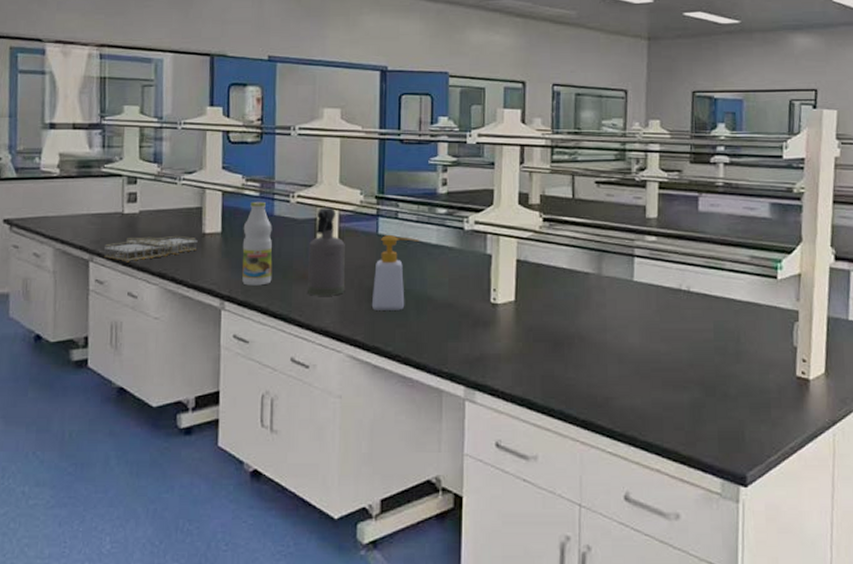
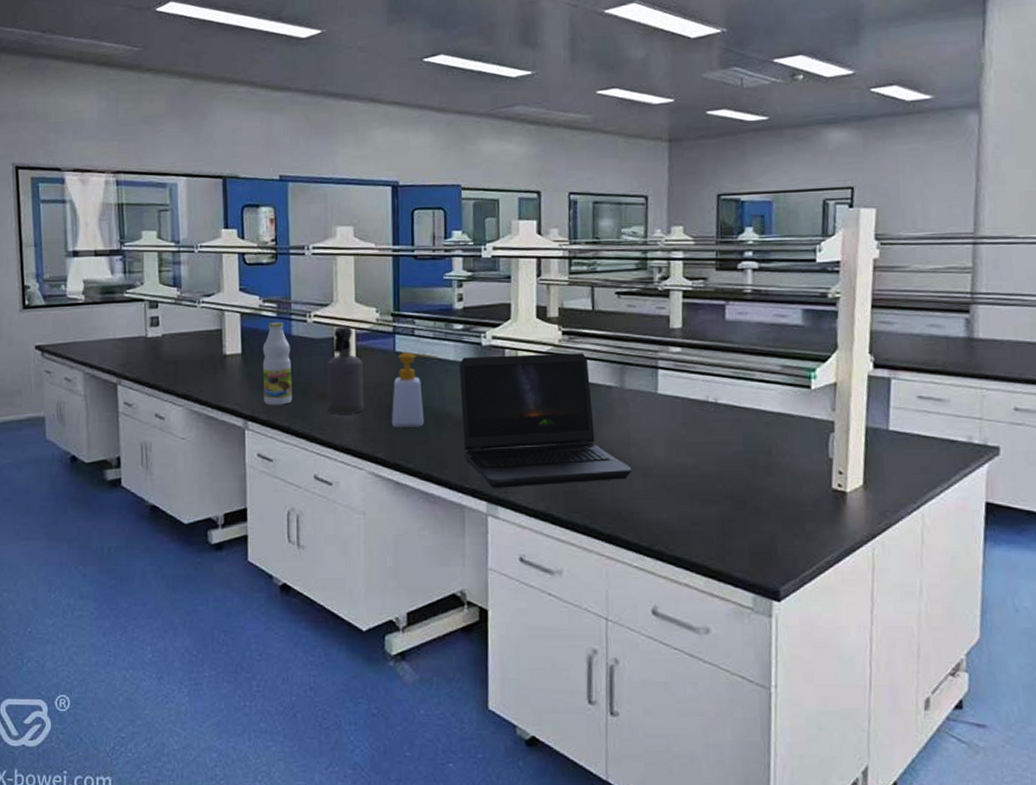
document tray: present [104,235,198,262] -> none [131,357,219,385]
laptop computer: none [441,240,607,372] -> present [458,353,632,488]

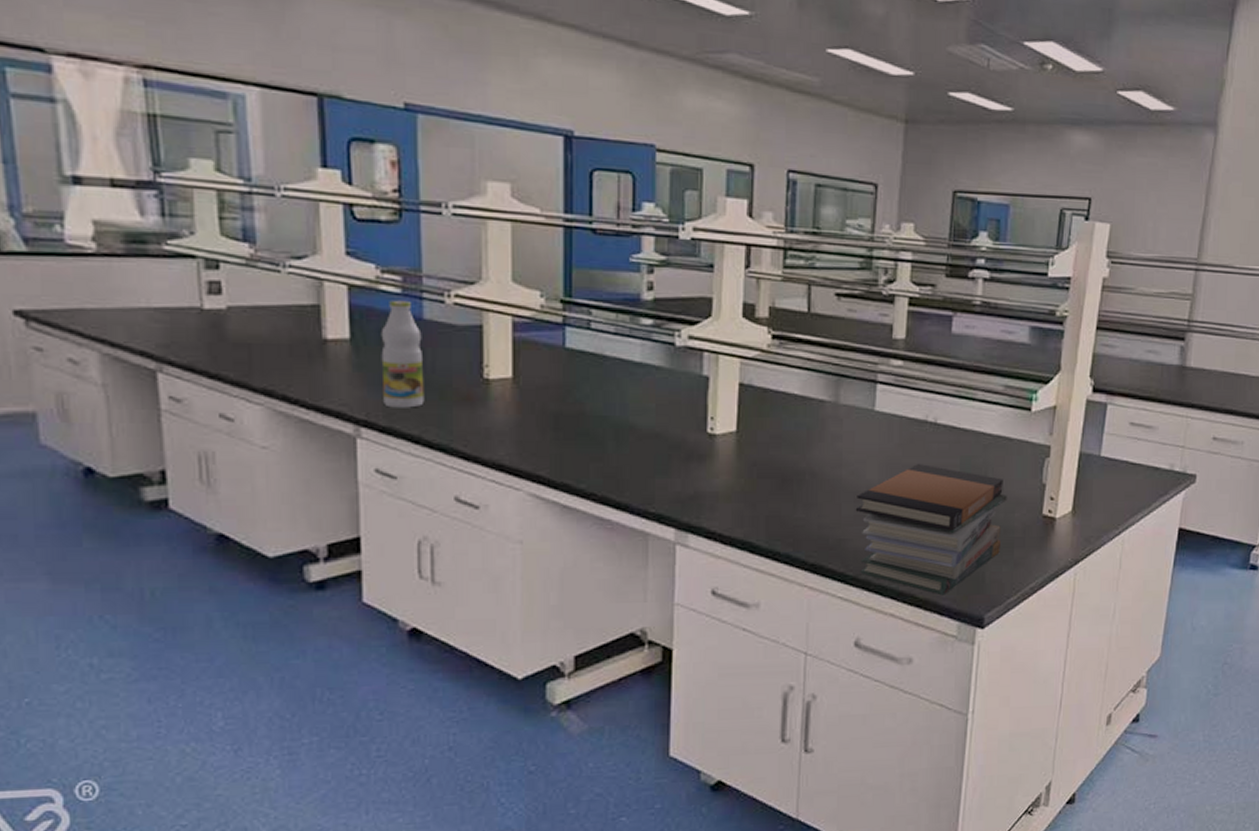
spray bottle: present [327,326,365,414] -> none [473,311,524,422]
soap bottle: present [391,352,437,428] -> none [558,349,619,441]
laptop computer: present [458,353,632,488] -> none [646,359,842,513]
book stack: none [645,441,794,567] -> present [855,464,1007,596]

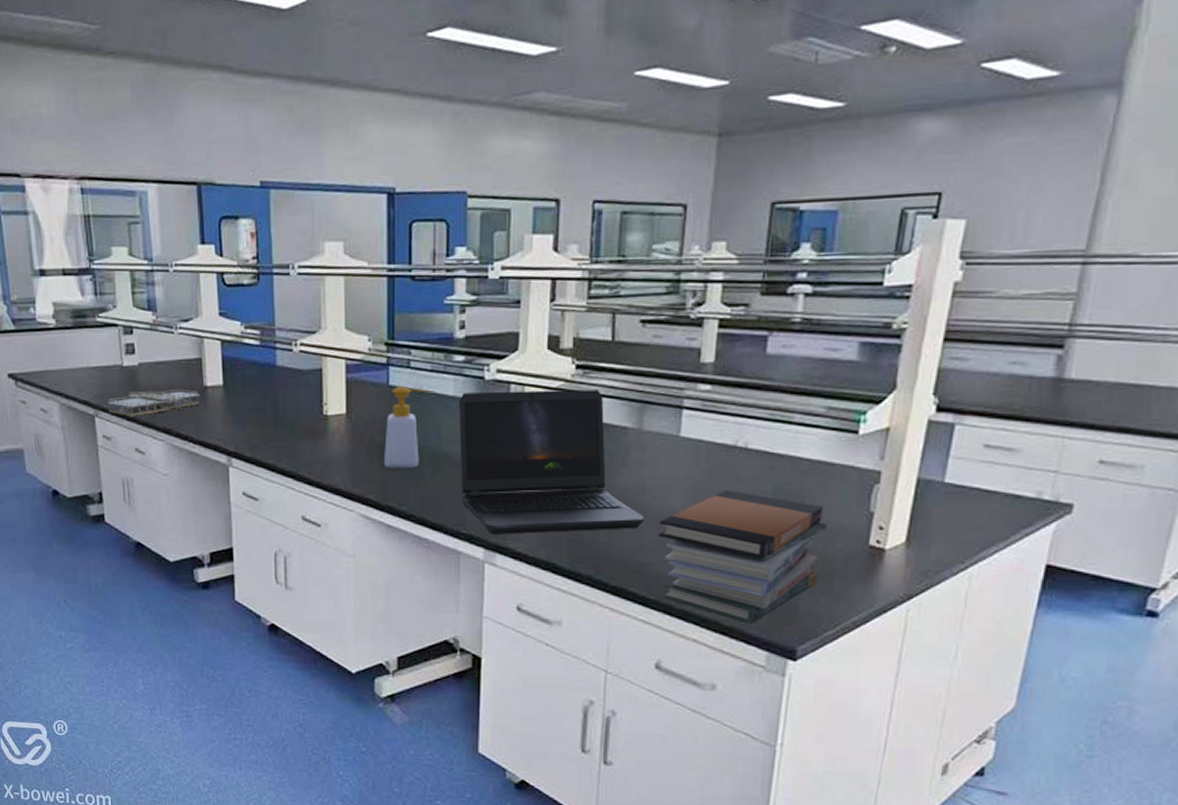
document tray: none [178,340,317,375] -> present [108,388,200,418]
bottle: present [381,300,425,408] -> none [245,350,278,442]
soap bottle: none [558,349,619,441] -> present [383,386,435,468]
laptop computer: none [646,359,842,513] -> present [458,390,644,534]

